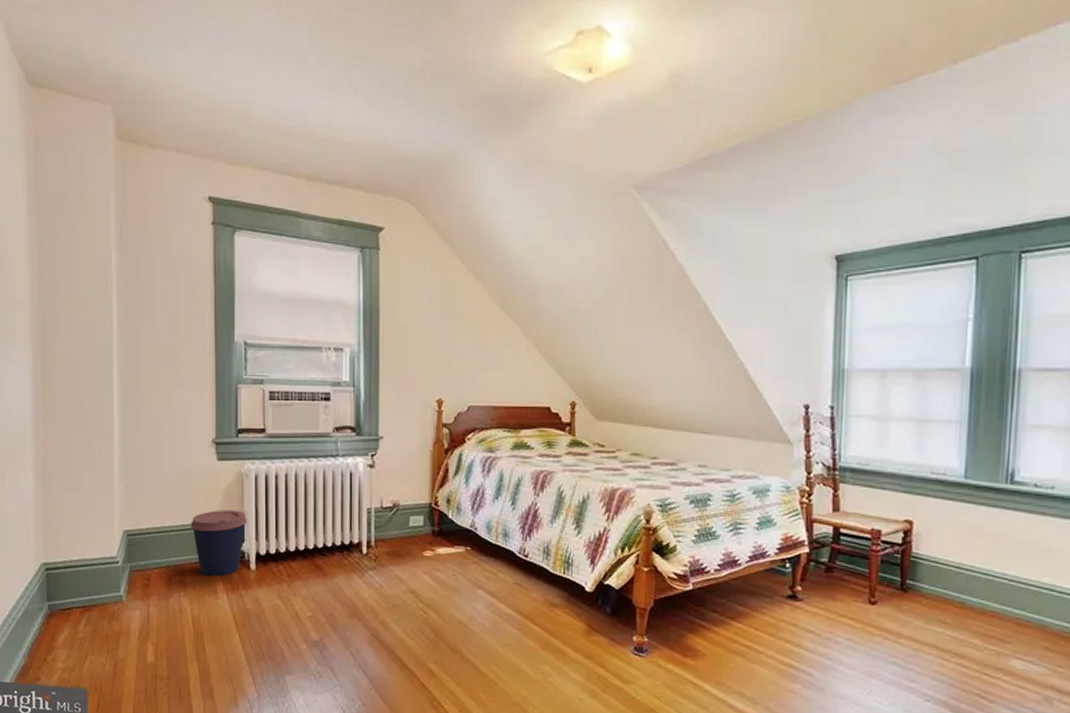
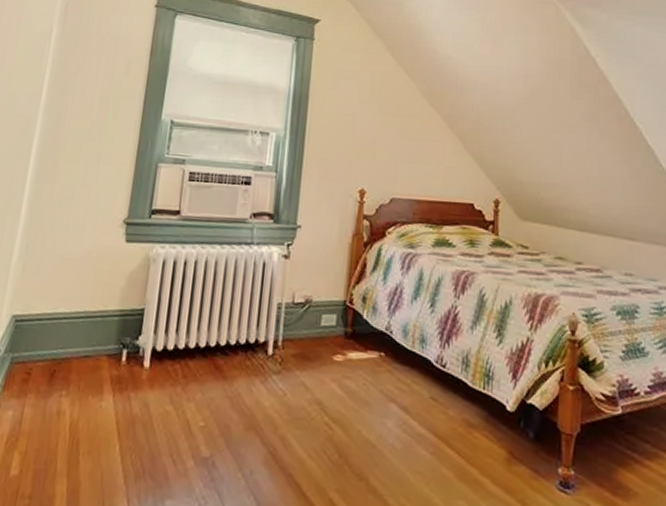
coffee cup: present [190,510,247,577] -> none [85,296,148,375]

